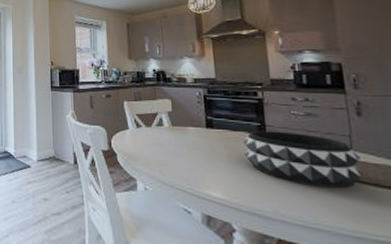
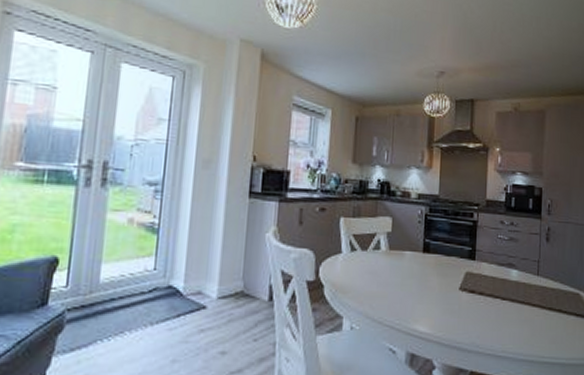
decorative bowl: present [243,130,364,188] -> none [453,256,544,313]

